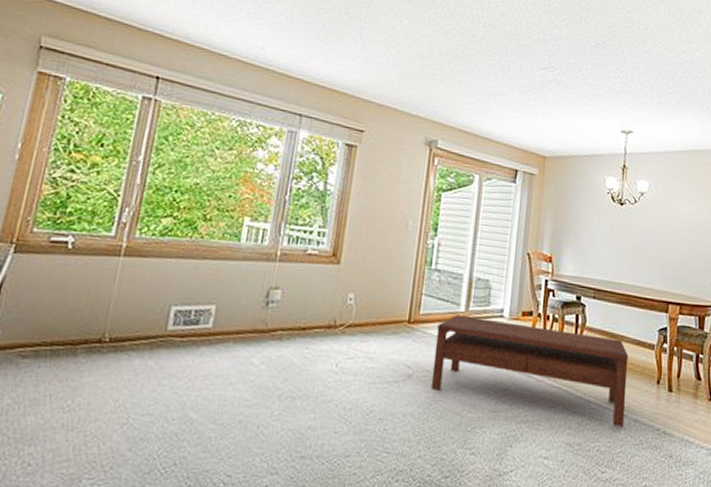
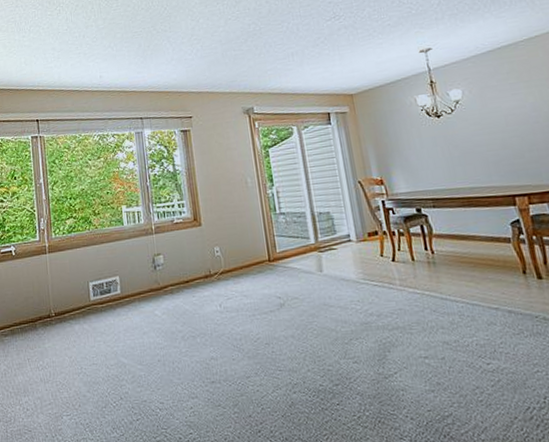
coffee table: present [430,314,629,429] -> none [294,239,499,321]

